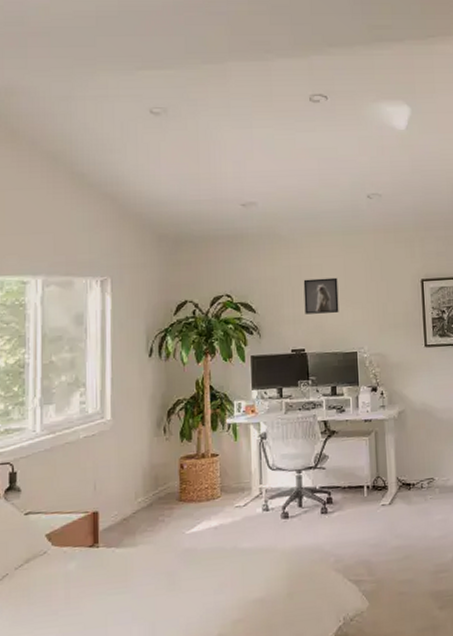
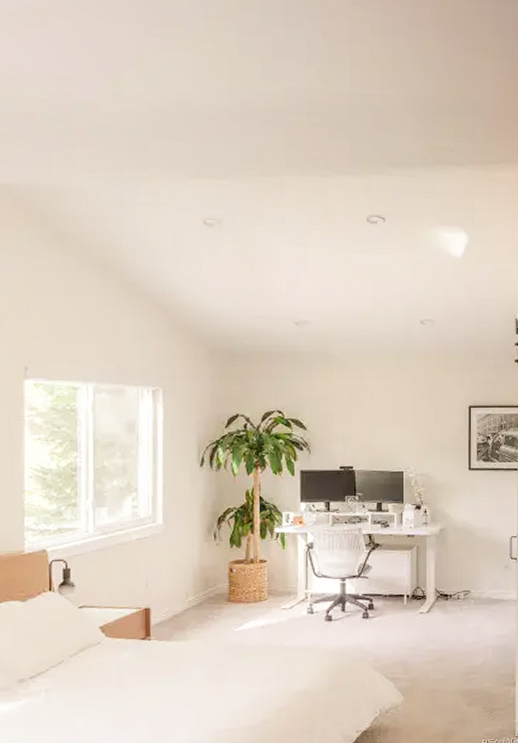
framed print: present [303,277,339,314] -> none [354,399,388,434]

